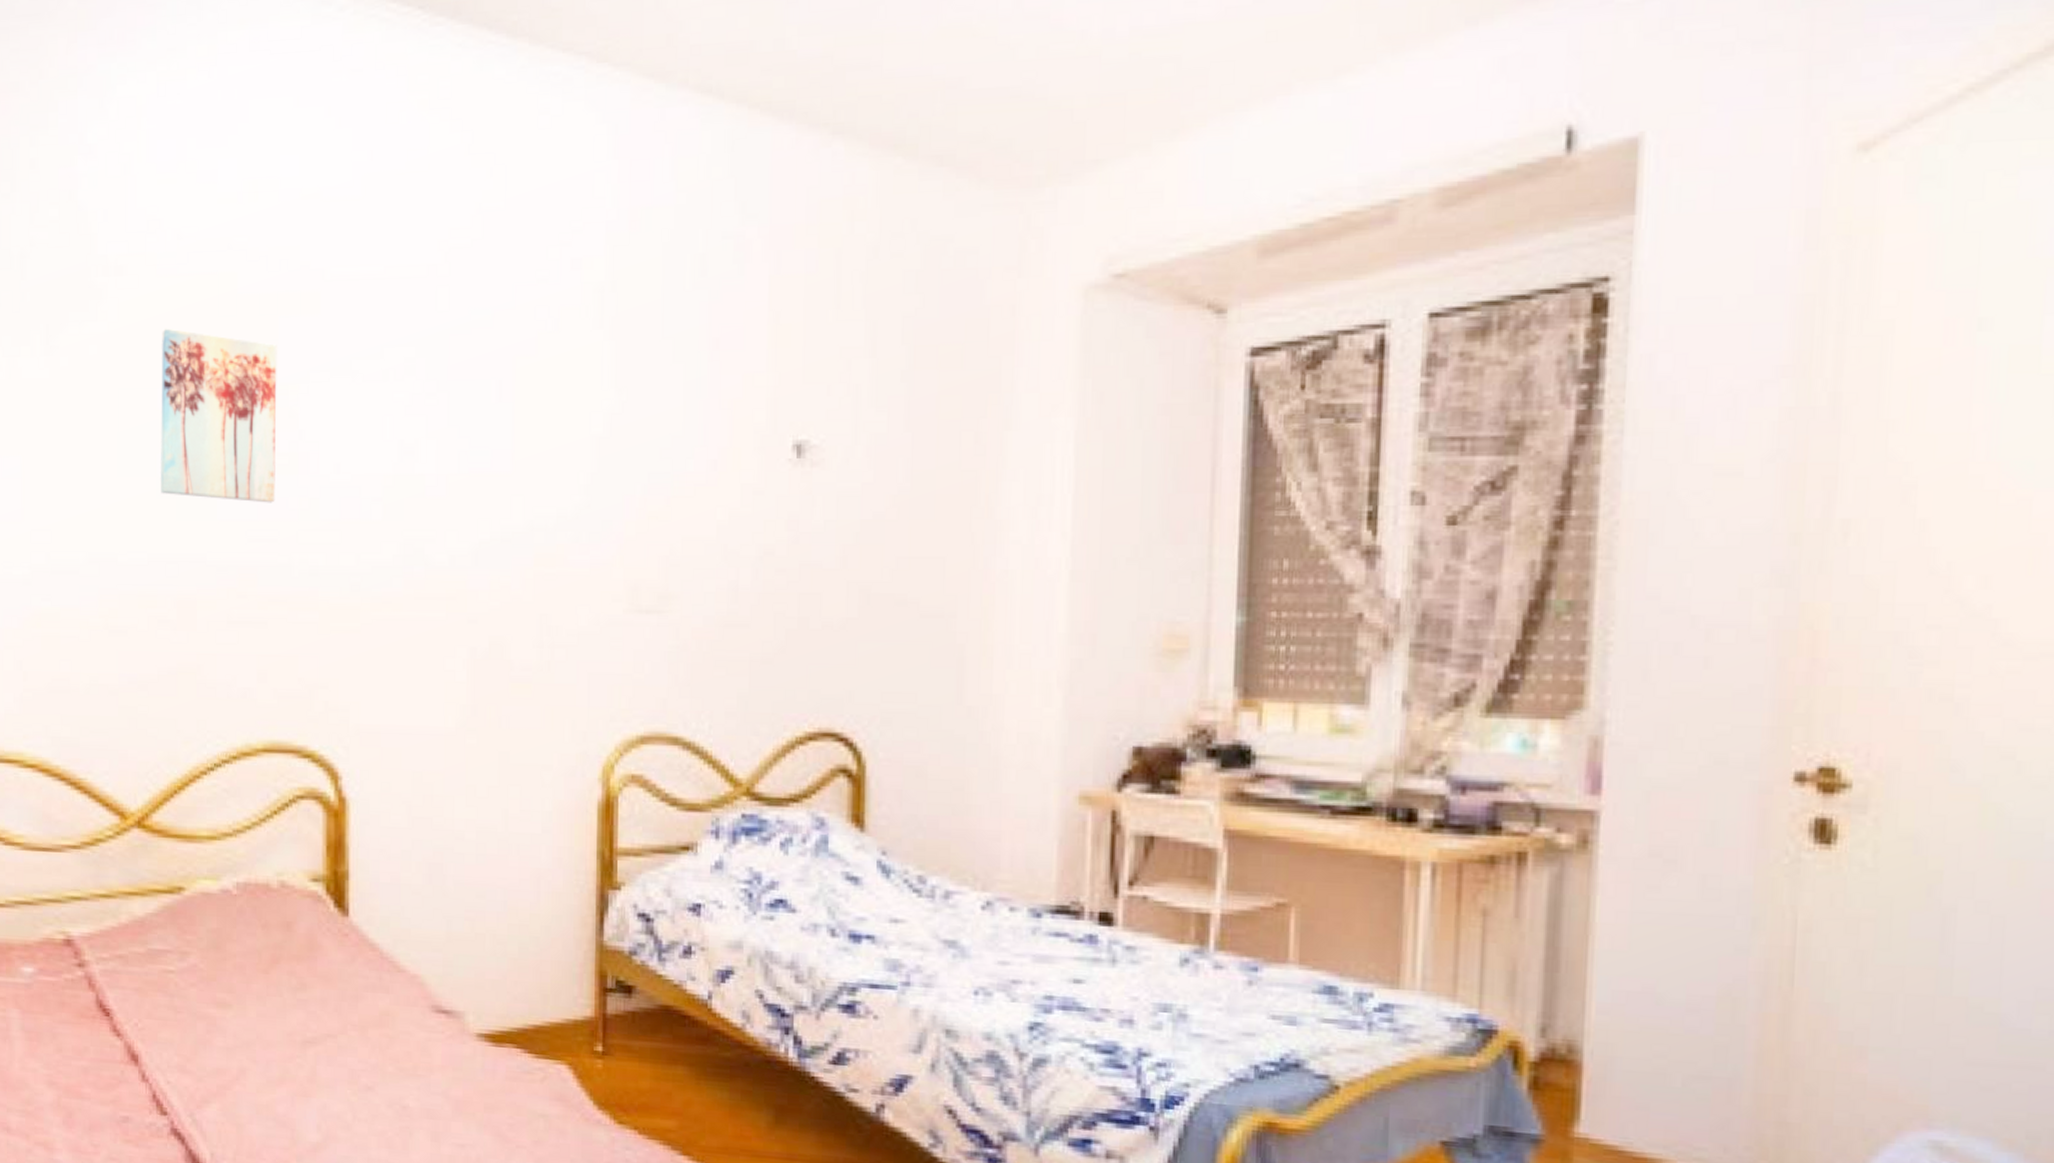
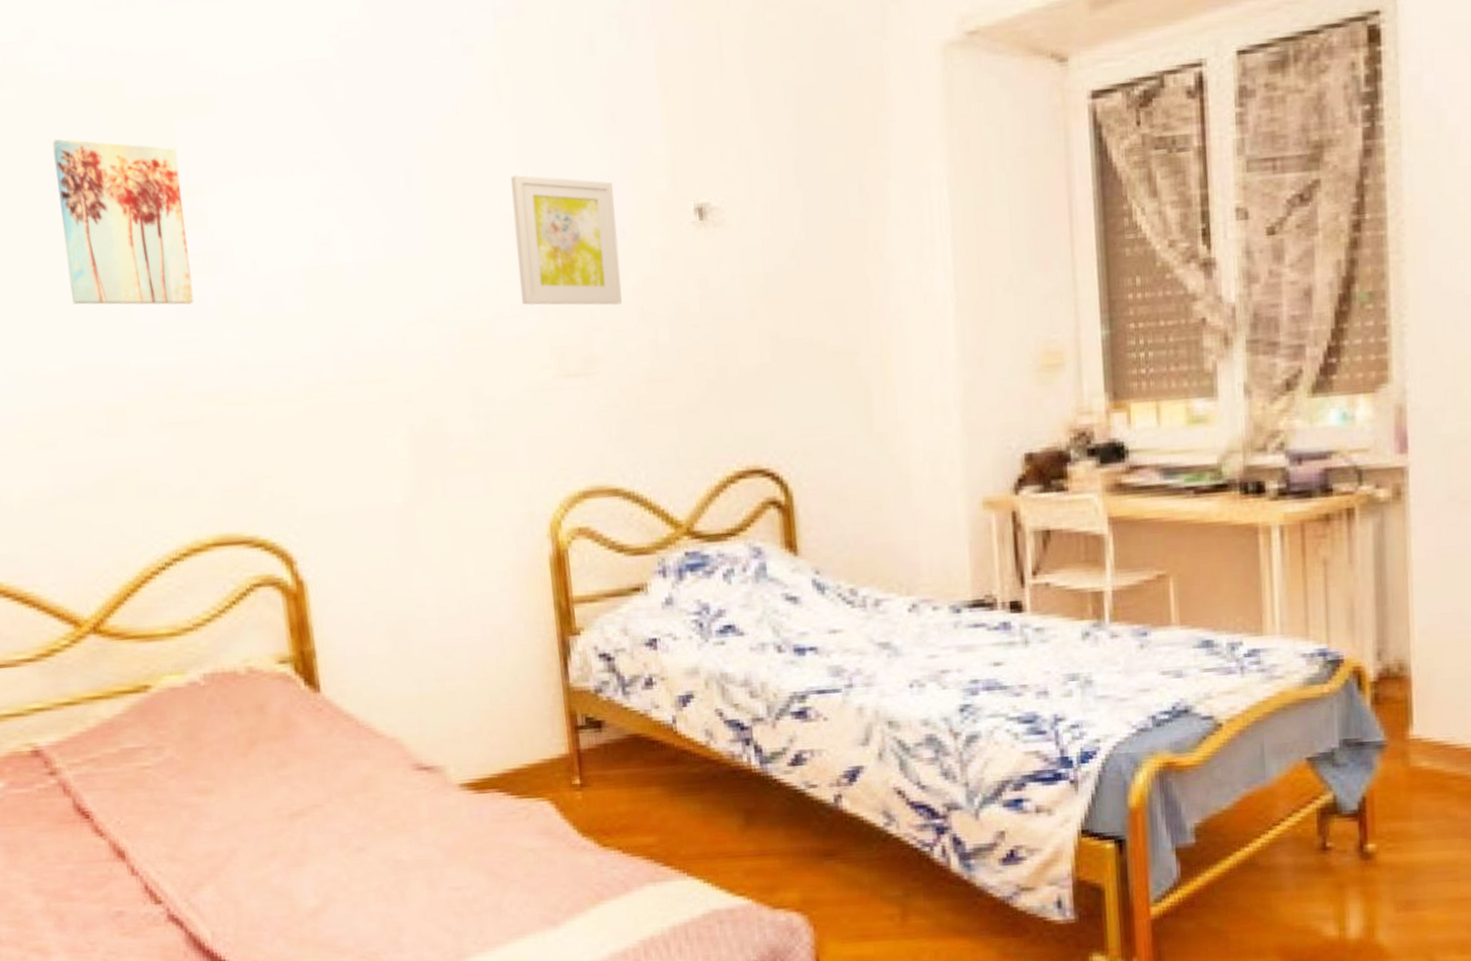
wall art: none [600,396,708,541] -> present [510,175,622,305]

